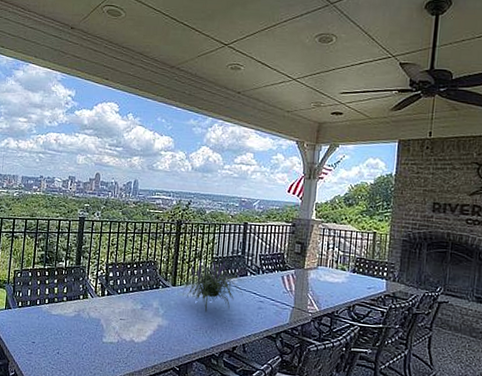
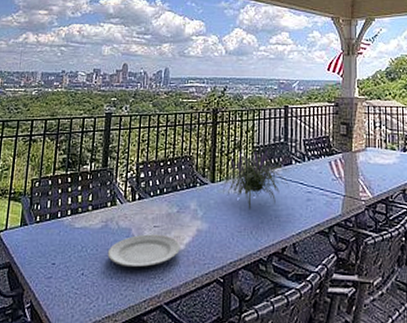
plate: none [79,324,143,352] -> present [107,234,180,268]

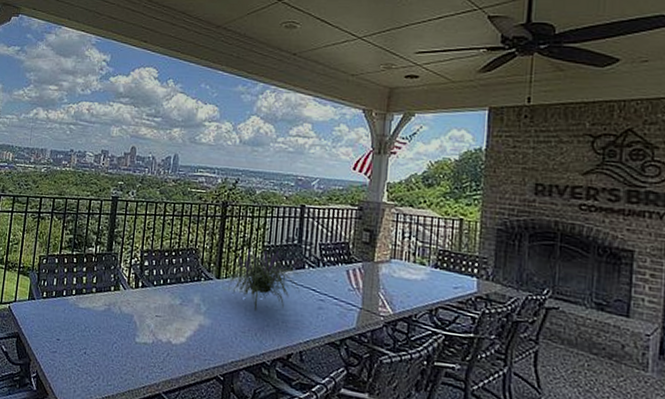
plate: present [107,234,180,268] -> none [109,322,181,355]

